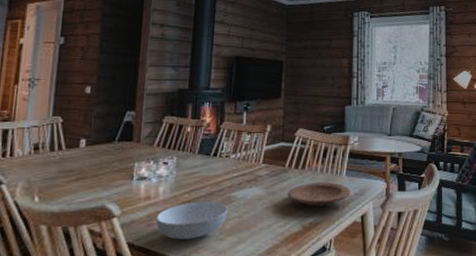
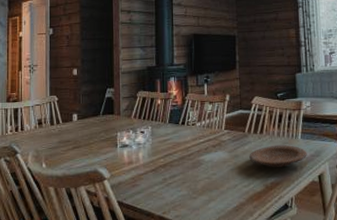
serving bowl: present [156,201,228,240] -> none [139,164,198,199]

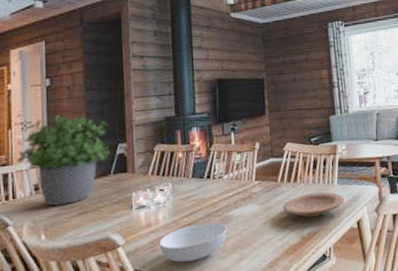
potted plant: none [25,59,100,140] -> present [17,114,110,207]
serving bowl: none [139,164,198,199] -> present [159,222,228,263]

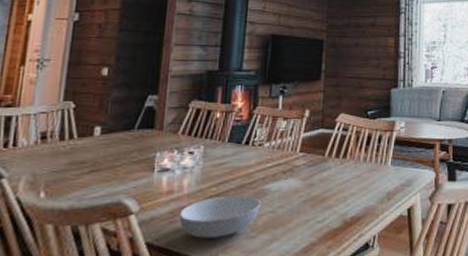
potted plant: present [17,114,110,207] -> none [25,54,140,161]
plate: present [283,191,345,218] -> none [327,171,397,200]

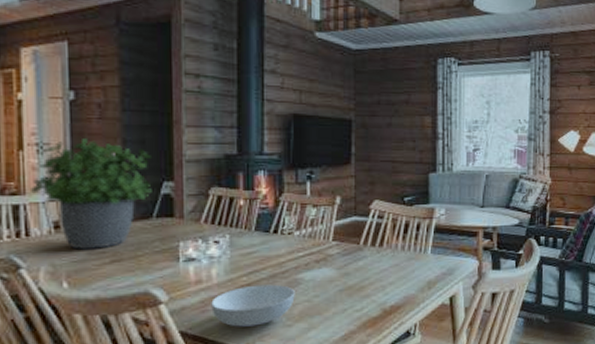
potted plant: none [25,54,140,161] -> present [31,137,152,251]

